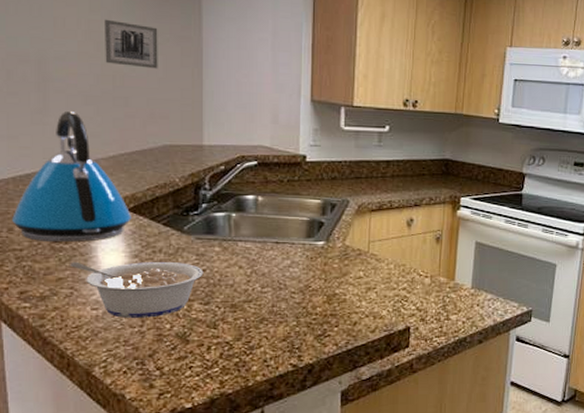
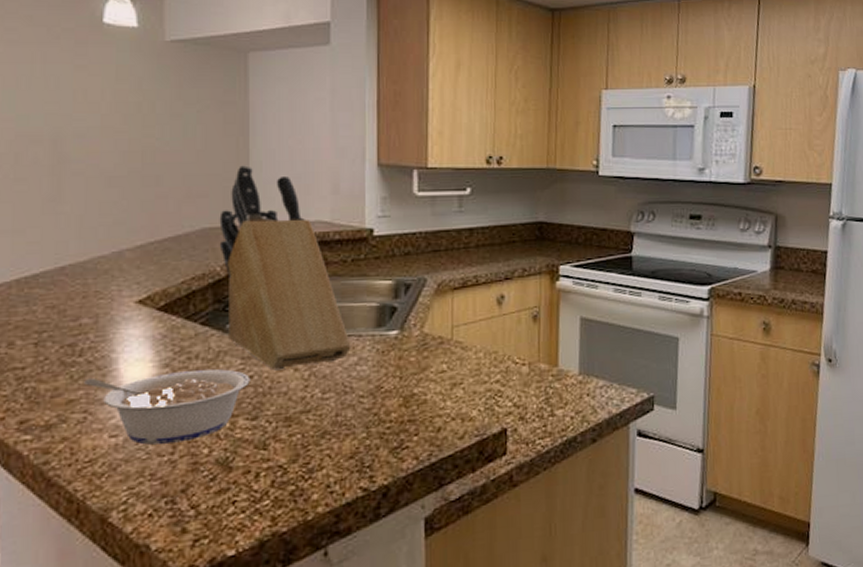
kettle: present [12,110,131,243] -> none [14,195,162,356]
wall art: present [103,19,158,69] -> none [132,87,197,140]
knife block: none [178,93,286,267] -> present [219,165,351,371]

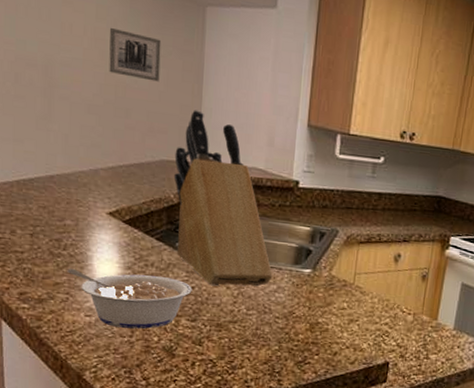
wall art: none [132,87,197,140] -> present [109,27,162,82]

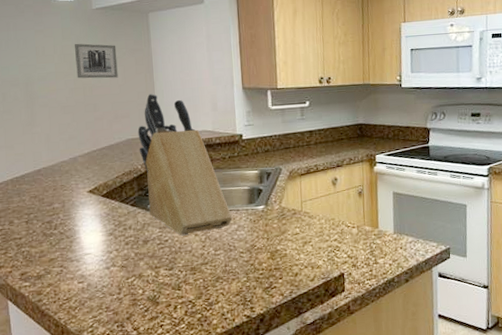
legume: present [67,268,192,329] -> none [59,236,166,288]

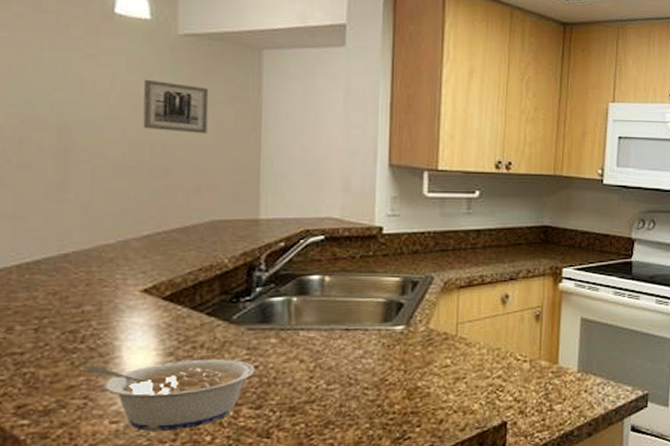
legume: none [59,236,166,288] -> present [85,359,256,431]
knife block: present [137,94,233,236] -> none [228,160,357,362]

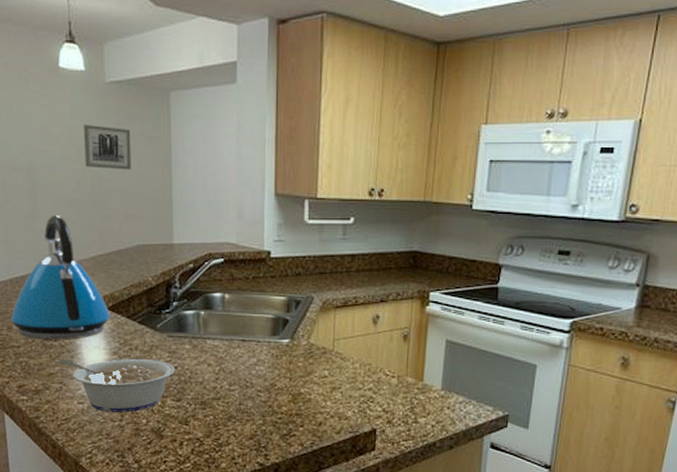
kettle: none [13,184,167,342] -> present [11,214,110,340]

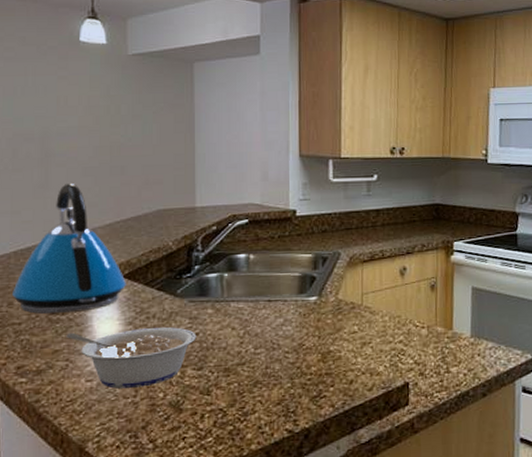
wall art: present [83,124,131,170] -> none [102,94,153,137]

